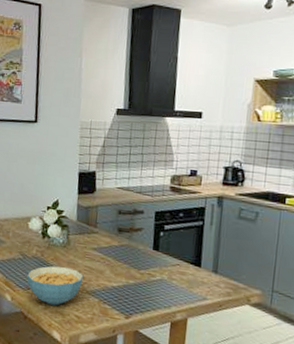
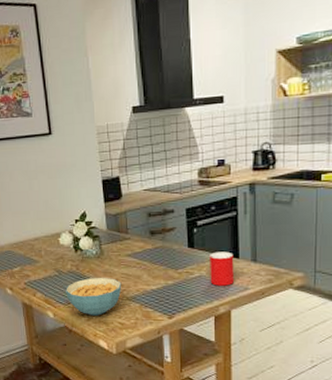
cup: none [170,257,196,293] -> present [210,251,234,286]

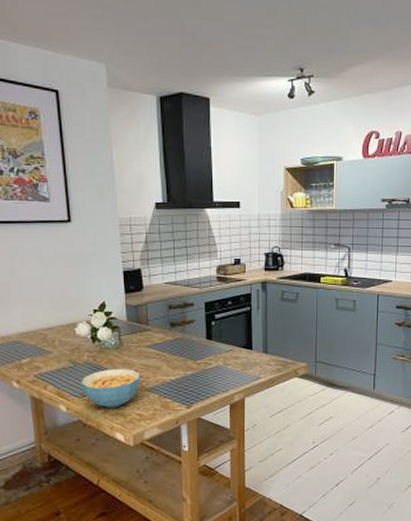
cup: present [210,251,234,286] -> none [226,343,248,376]

